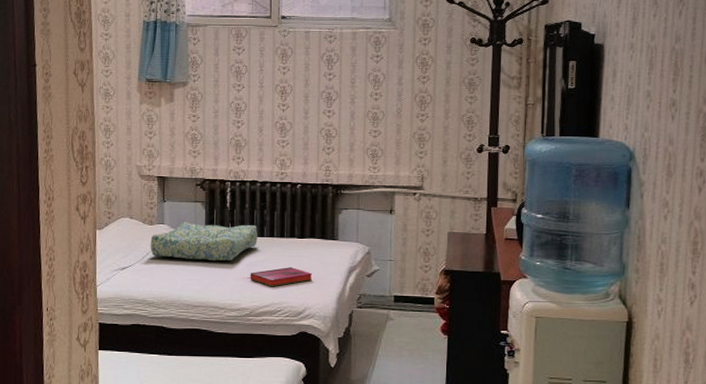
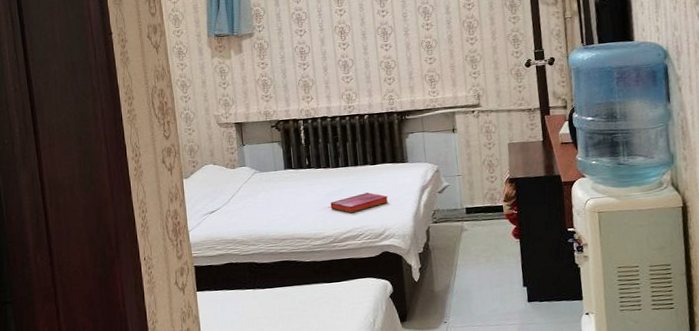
seat cushion: present [150,221,258,262] -> none [234,158,334,198]

